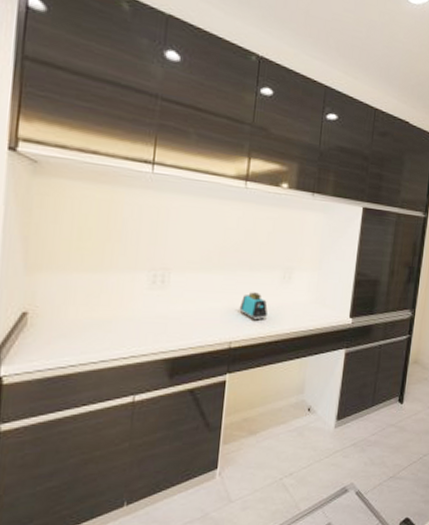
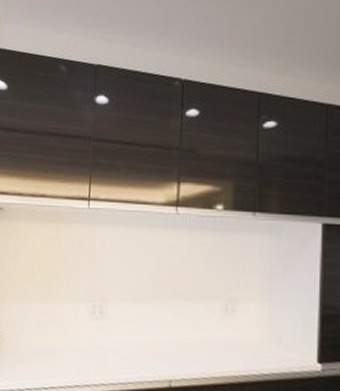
toaster: present [239,292,268,321] -> none [178,326,210,359]

